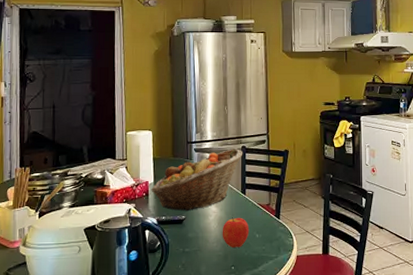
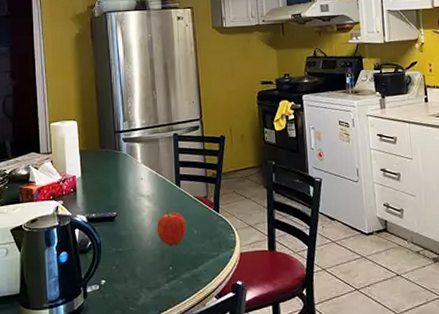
fruit basket: present [151,149,243,212] -> none [79,136,176,207]

